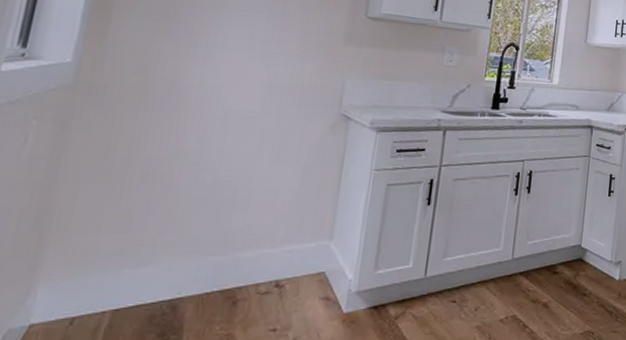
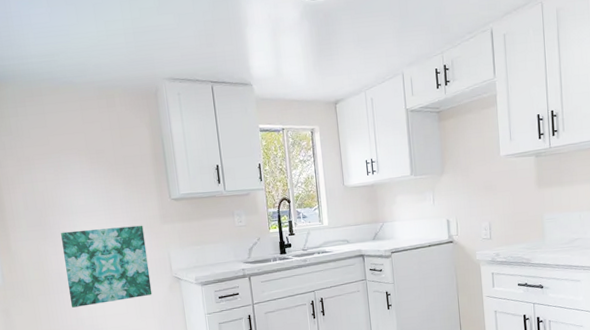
wall art: none [173,29,318,135] -> present [61,225,152,308]

